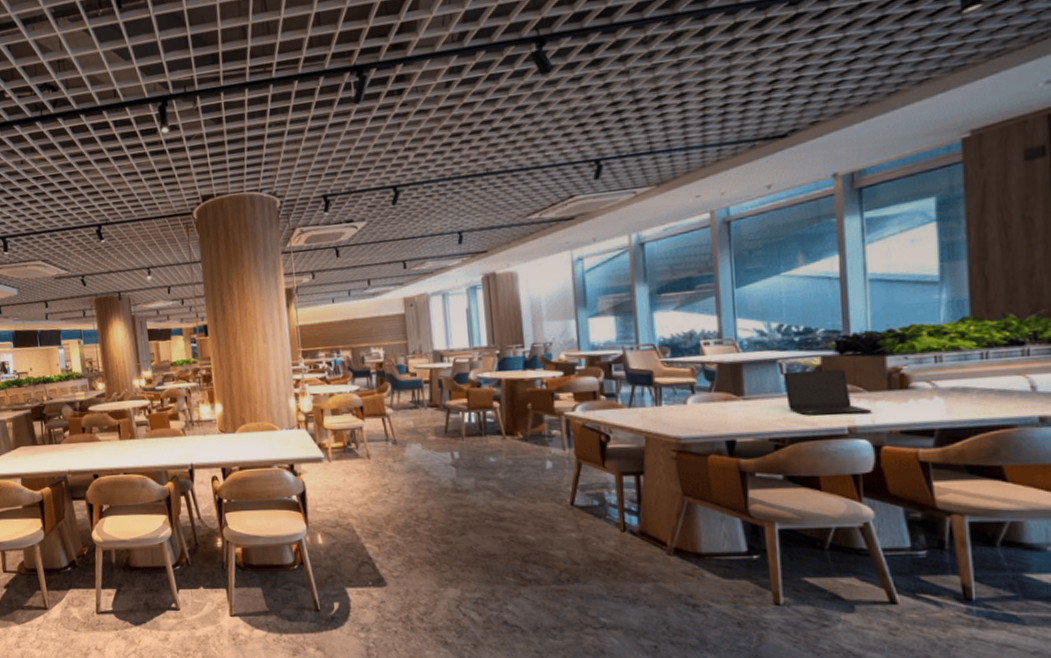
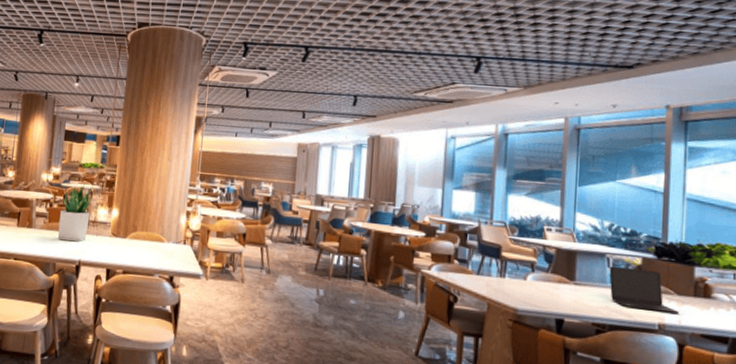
planter: none [159,383,194,447] -> present [57,184,94,242]

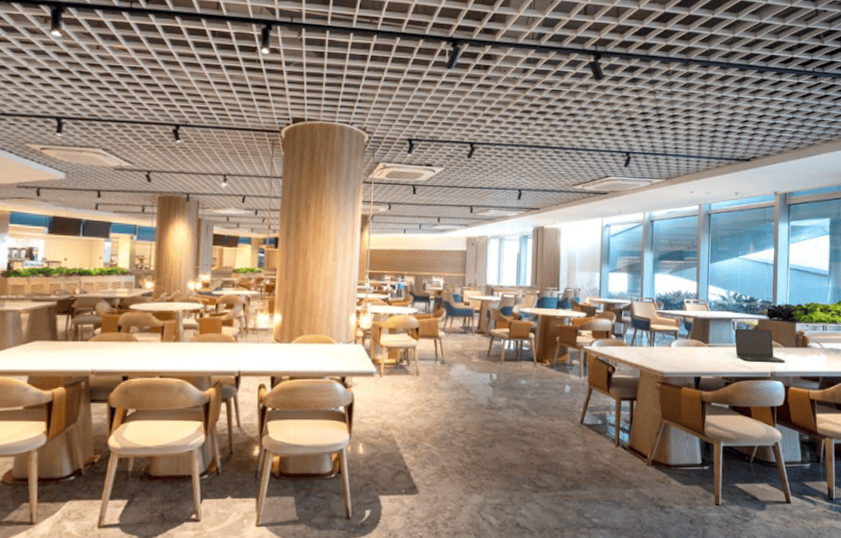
planter: present [57,184,94,242] -> none [211,291,251,352]

